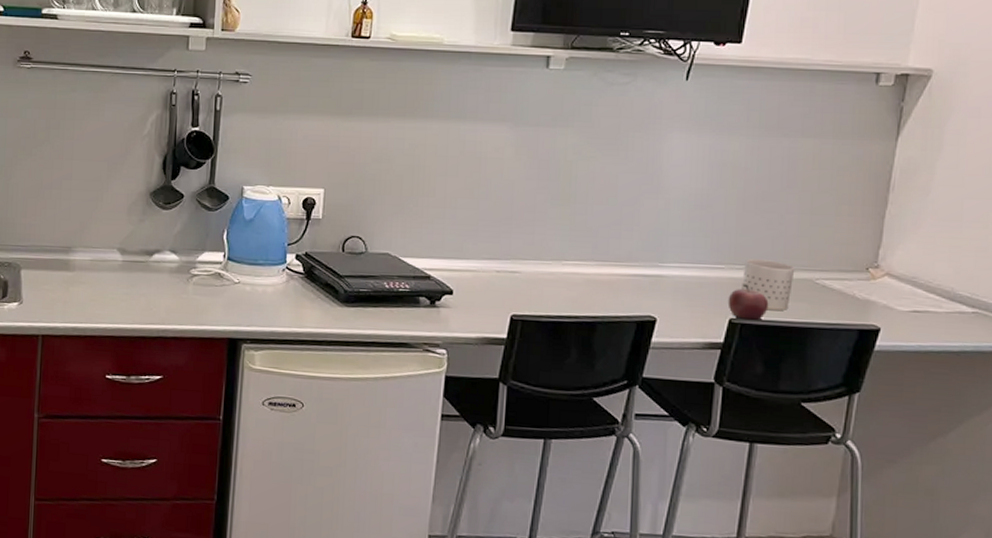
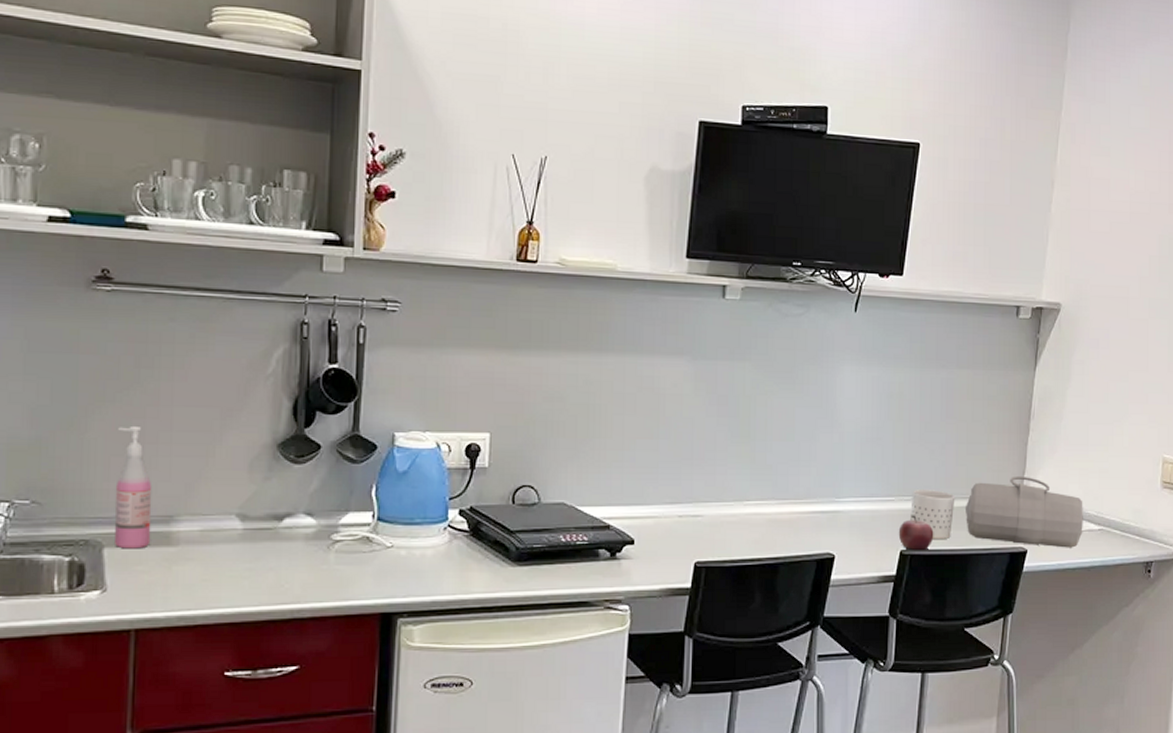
soap dispenser: none [29,174,57,272] -> present [114,425,153,549]
handbag: none [805,250,954,330] -> present [964,475,1083,548]

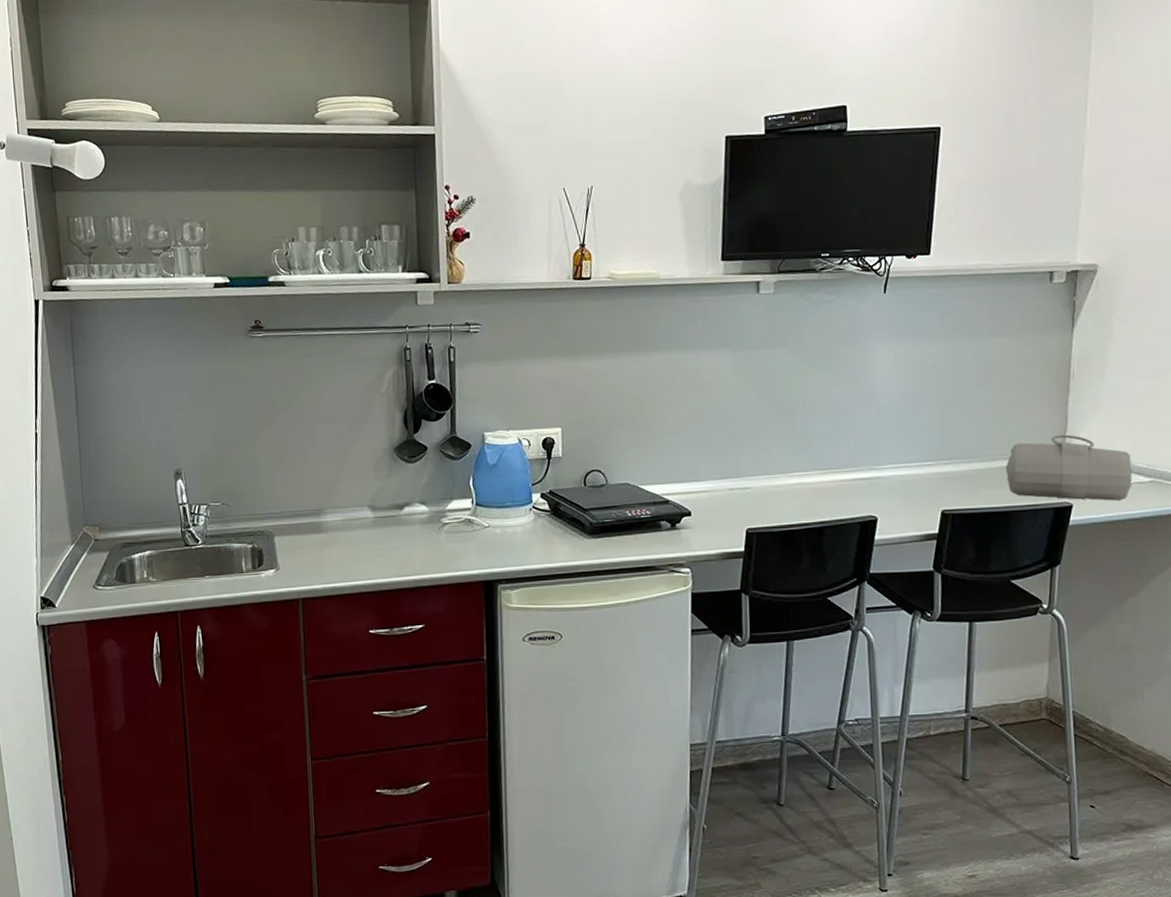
soap dispenser: present [114,425,153,549] -> none [277,440,308,537]
fruit: present [898,515,934,550] -> none [938,477,975,510]
mug: present [910,490,955,540] -> none [950,452,995,499]

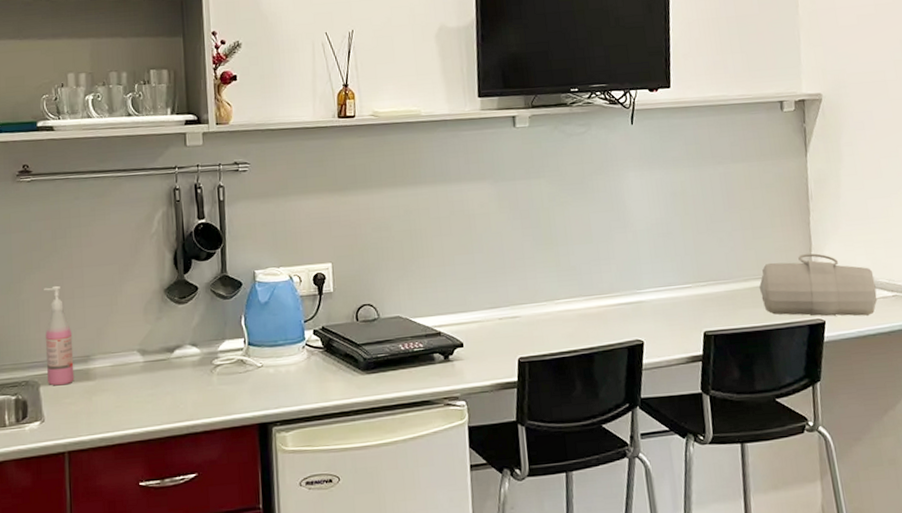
soap dispenser: none [277,440,308,537] -> present [44,285,75,386]

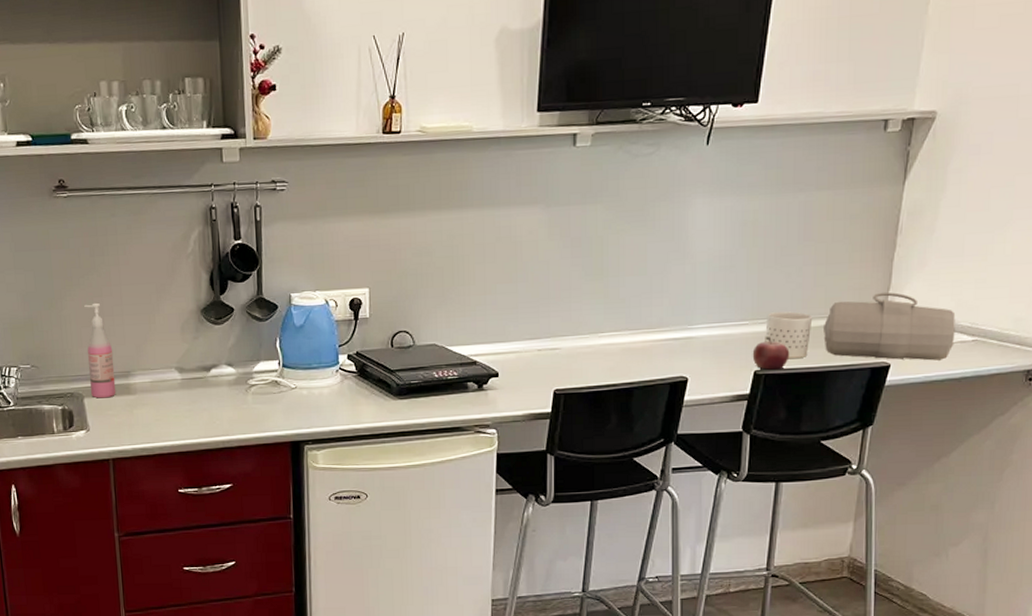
fruit: none [699,298,734,331] -> present [752,337,790,370]
mug: none [707,274,750,319] -> present [765,311,813,359]

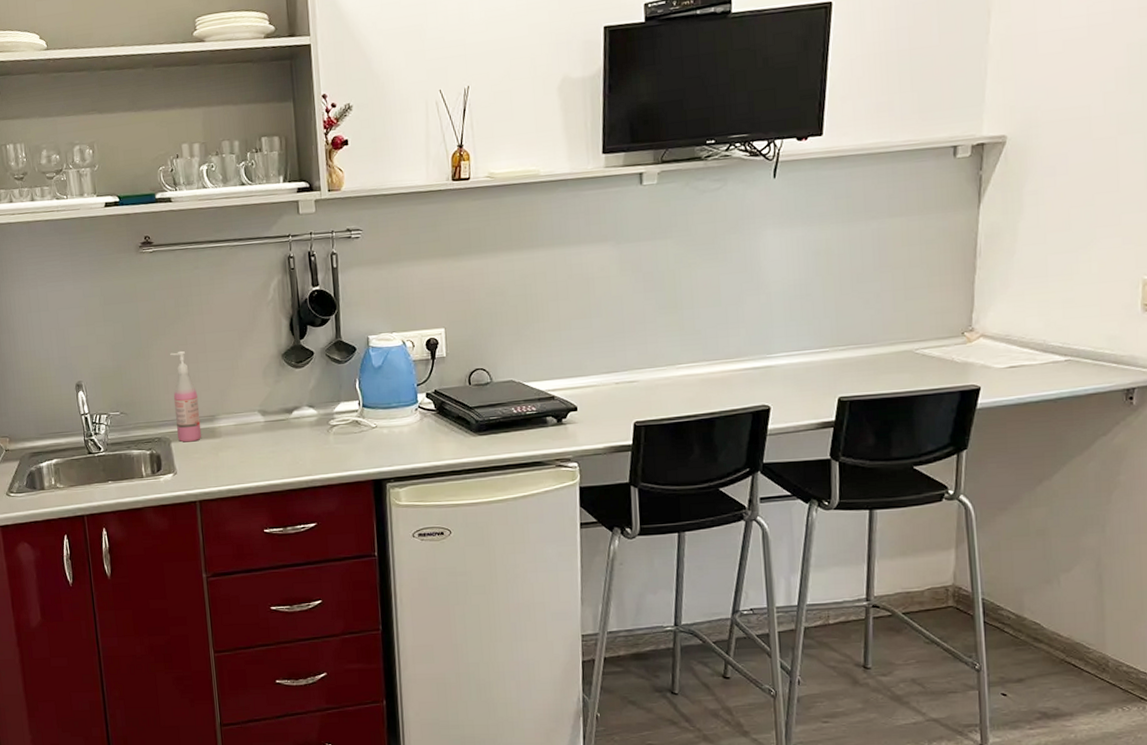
fruit: present [752,337,790,370] -> none [835,363,874,396]
mug: present [765,311,813,359] -> none [846,337,895,385]
handbag: present [822,292,956,361] -> none [906,314,1046,382]

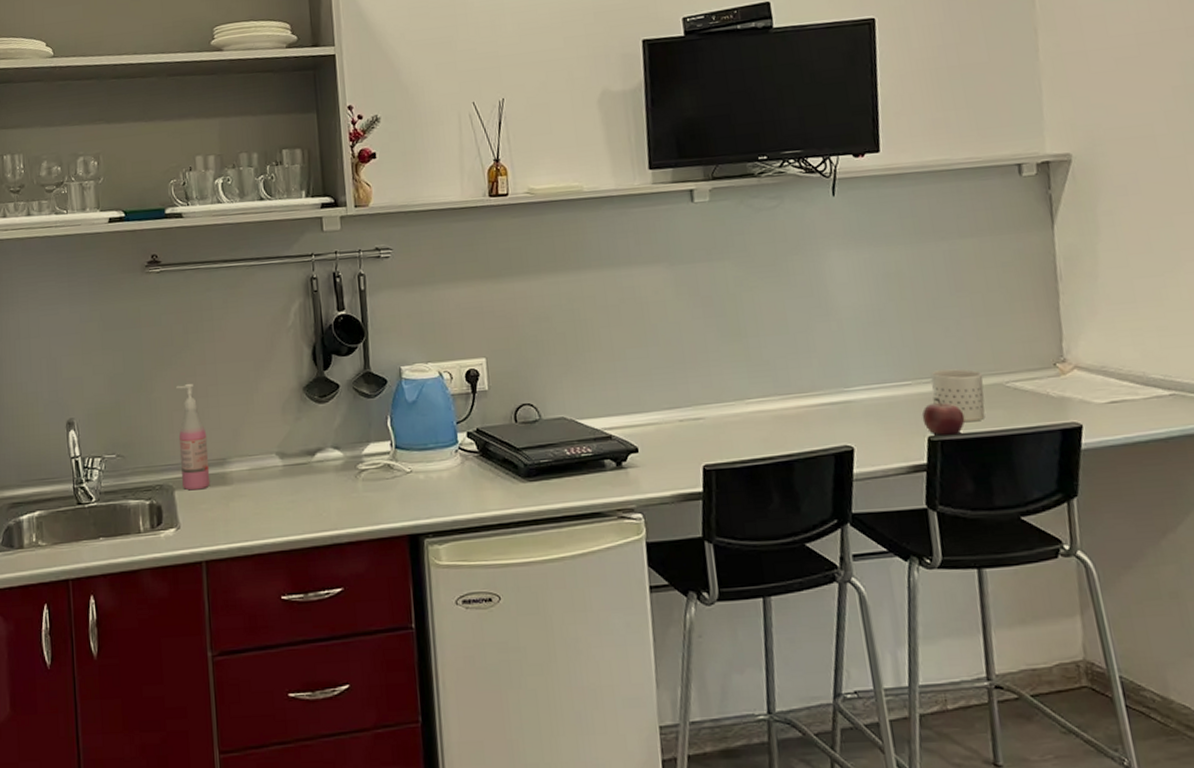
fruit: none [835,363,874,396] -> present [921,397,966,436]
mug: none [846,337,895,385] -> present [930,368,985,422]

